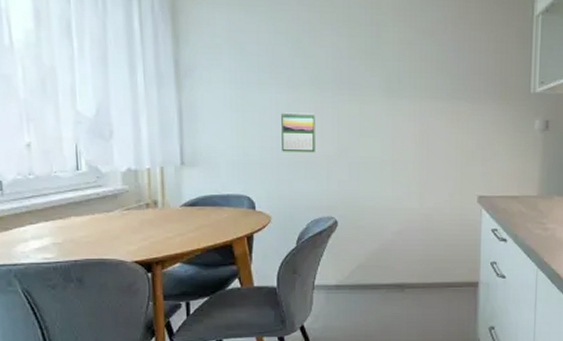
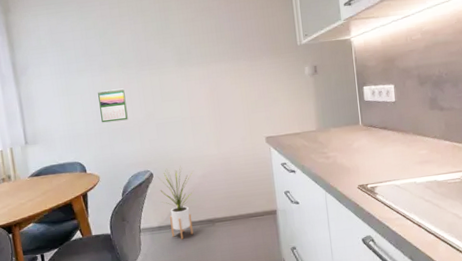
house plant: none [343,217,385,303] -> present [158,166,194,239]

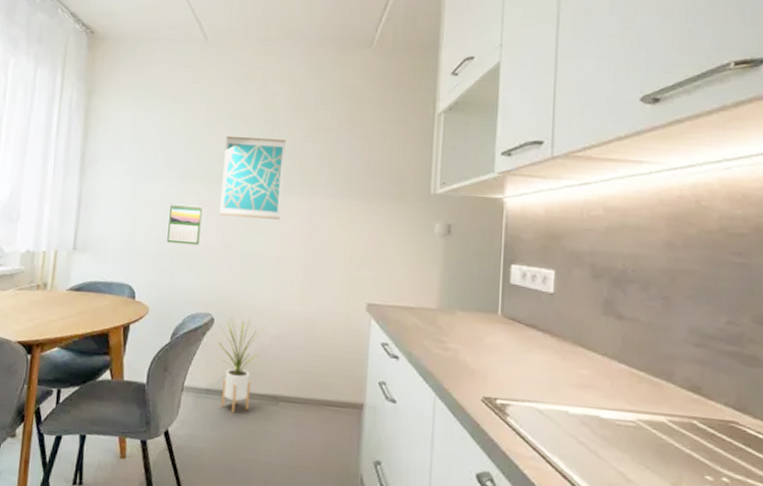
wall art: none [131,23,188,93] -> present [219,135,286,220]

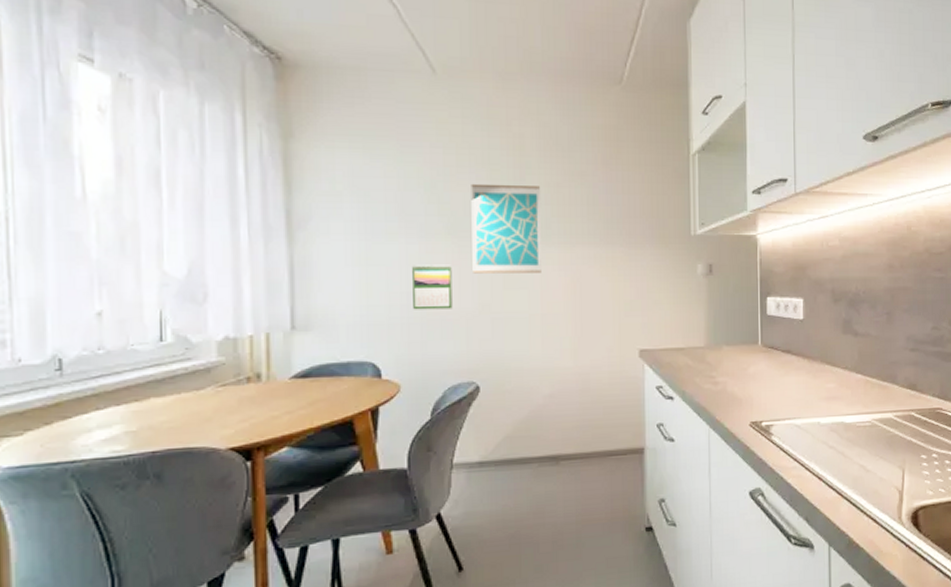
house plant: present [218,318,263,413] -> none [486,380,535,481]

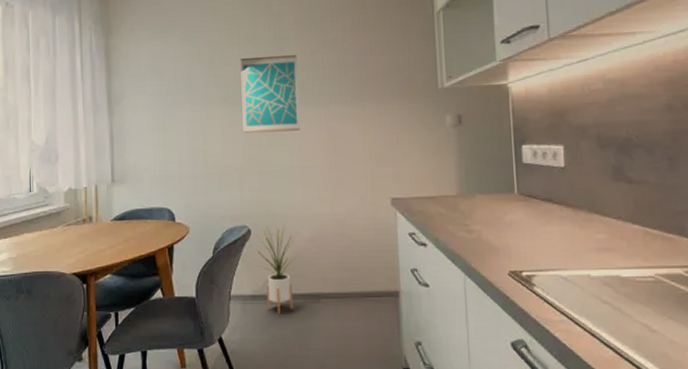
calendar: present [412,265,453,310] -> none [196,127,228,165]
house plant: none [486,380,535,481] -> present [256,225,298,314]

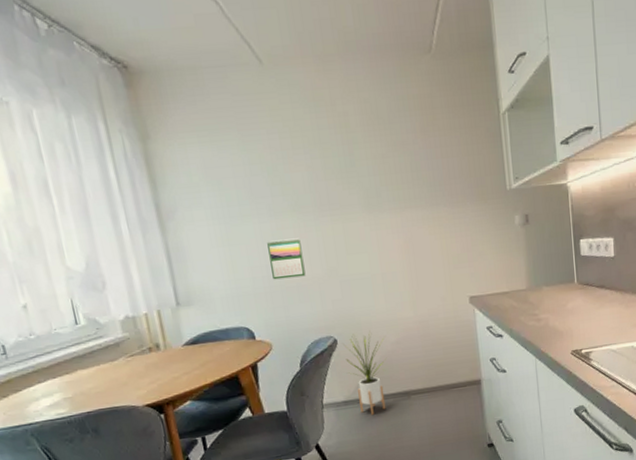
calendar: none [196,127,228,165] -> present [267,238,306,280]
wall art: present [240,55,300,133] -> none [307,159,378,244]

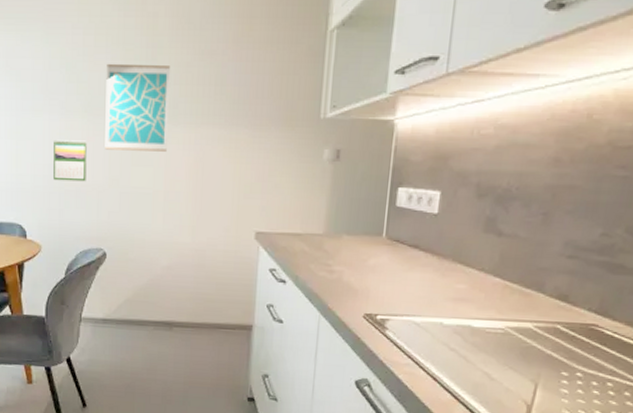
wall art: none [307,159,378,244] -> present [105,63,170,152]
house plant: present [343,331,386,415] -> none [112,251,154,339]

